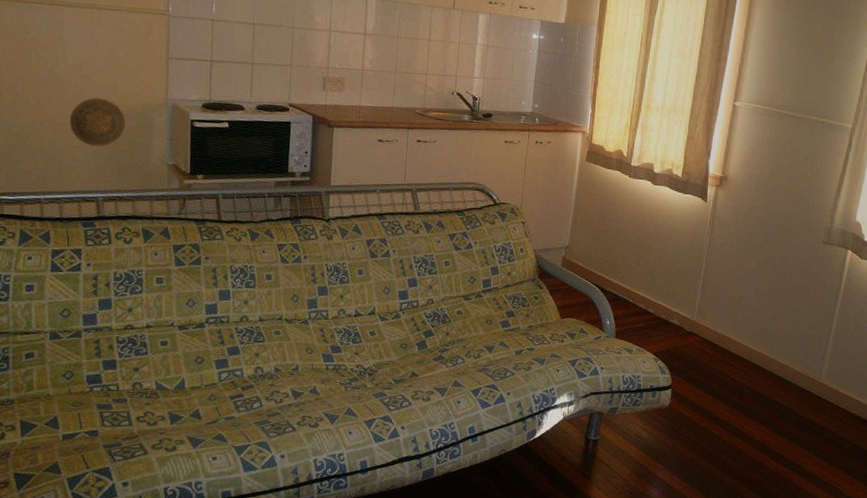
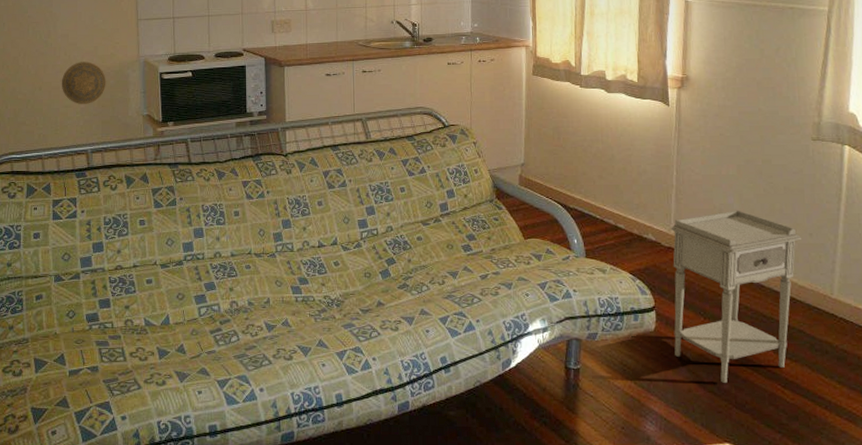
nightstand: none [683,301,802,454] -> present [671,210,801,383]

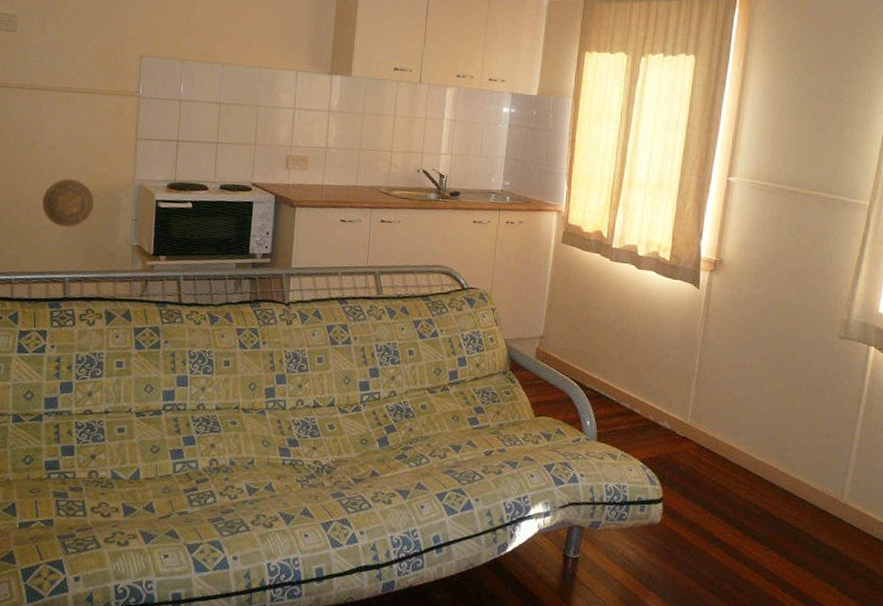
nightstand: present [671,210,801,383] -> none [678,403,818,583]

